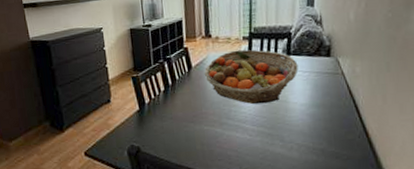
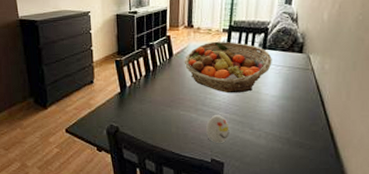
decorative egg: none [233,128,259,159] -> present [206,115,230,143]

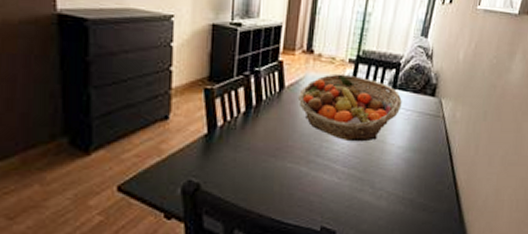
decorative egg: present [206,115,230,143] -> none [318,169,347,206]

